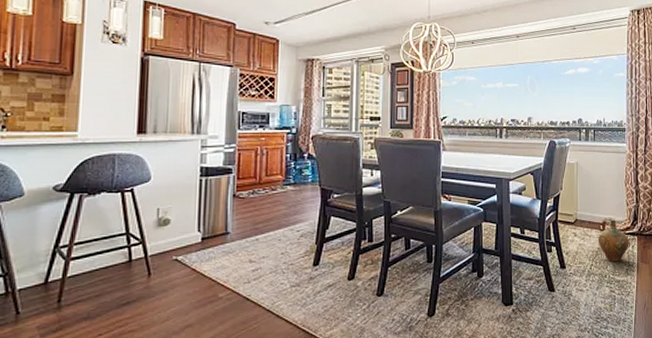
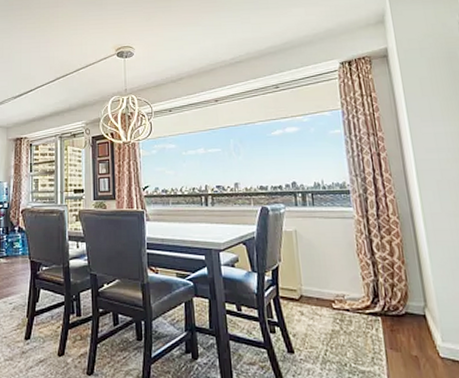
ceramic jug: present [597,219,629,262] -> none [330,296,372,348]

